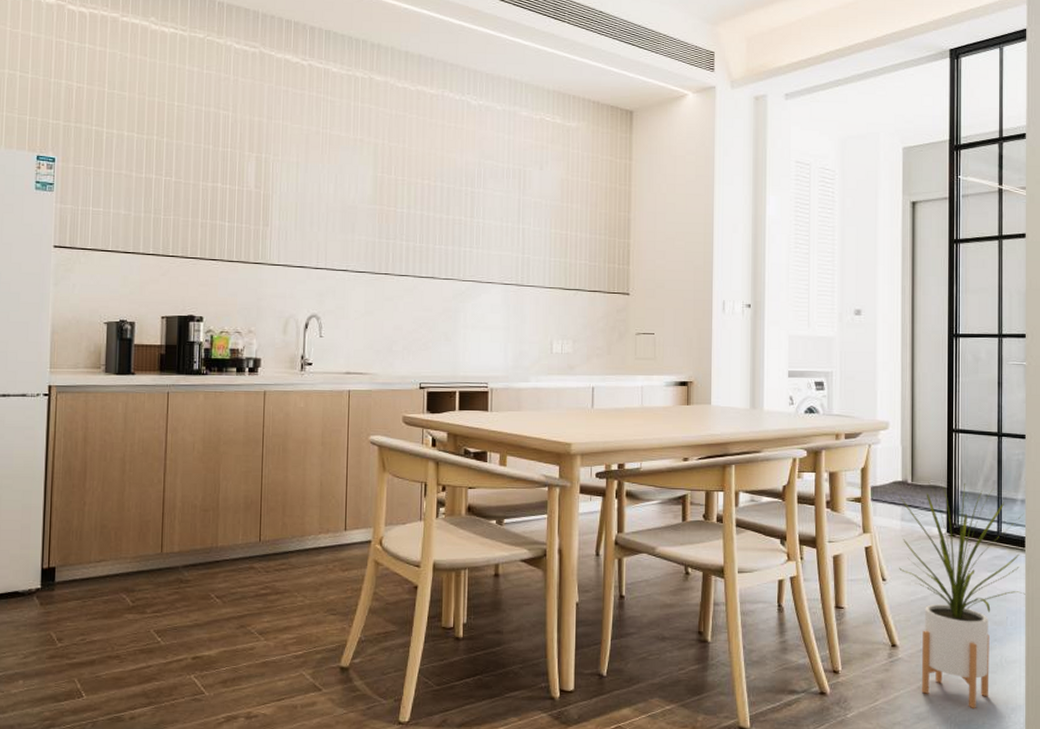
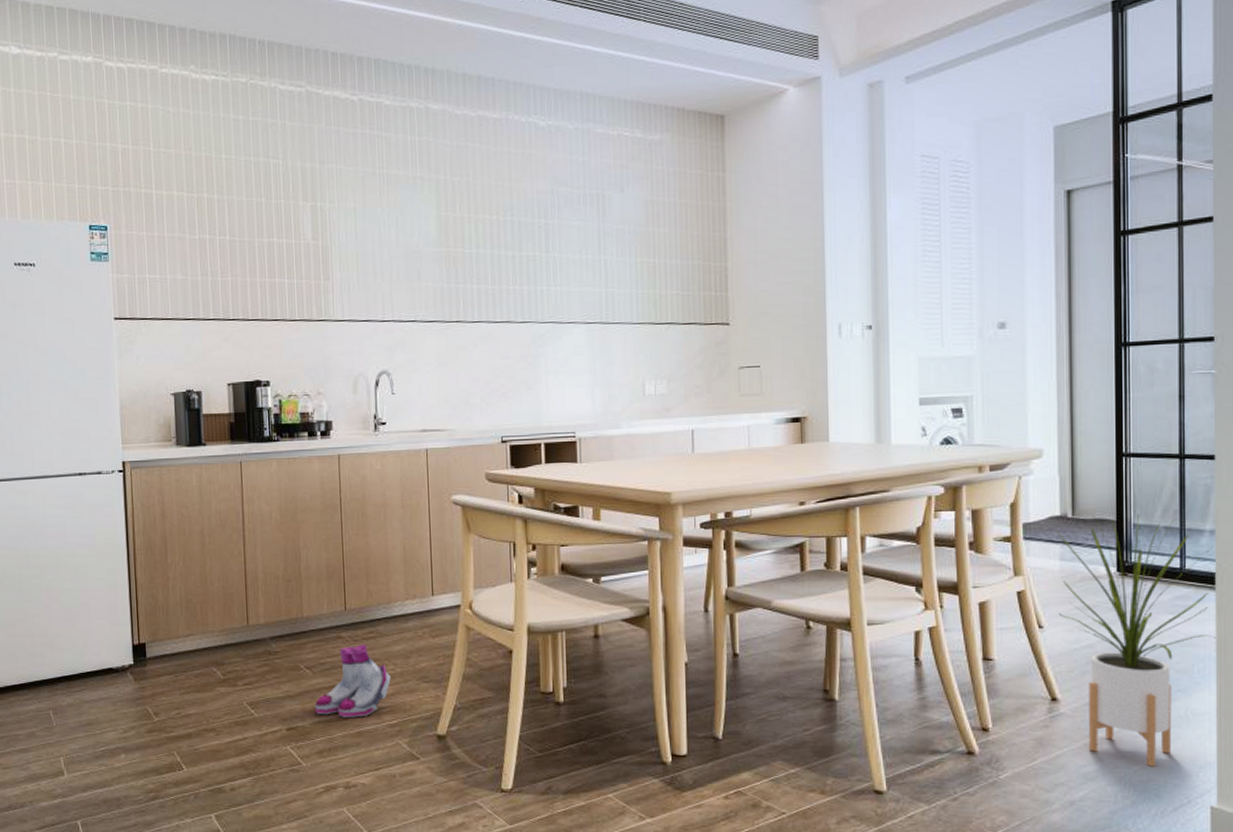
boots: none [221,575,299,648] -> present [314,644,391,717]

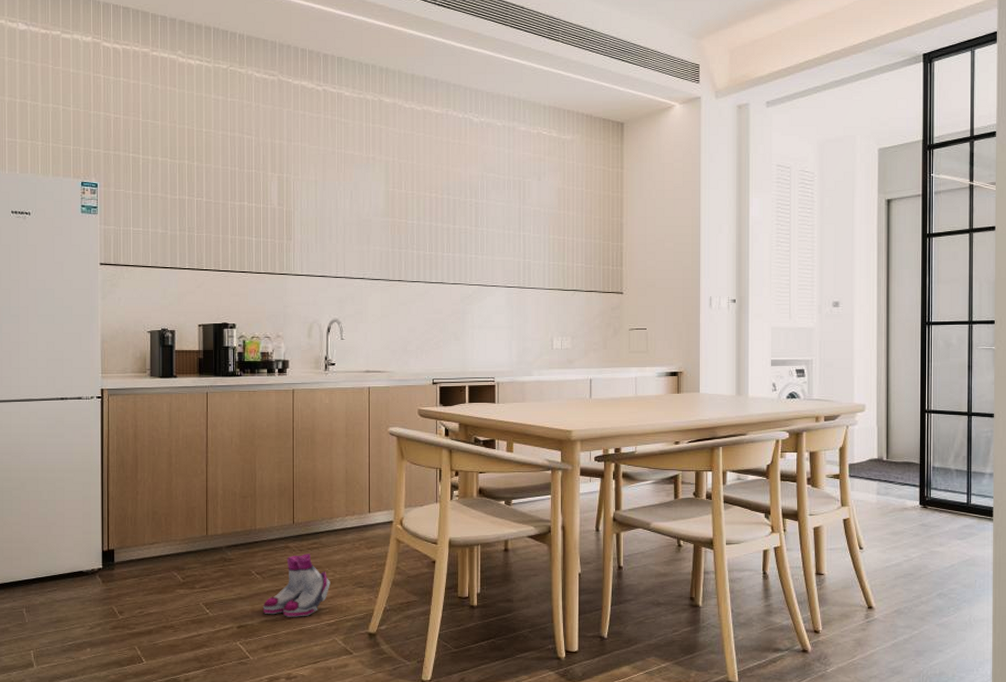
house plant: present [1056,514,1216,766] -> none [874,458,993,663]

